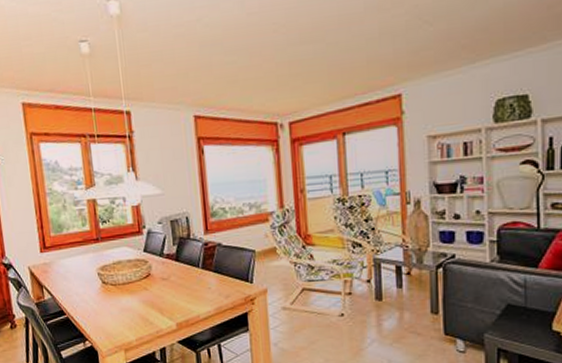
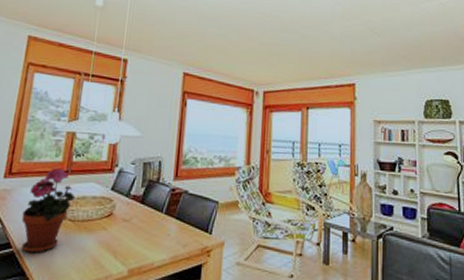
potted plant: none [66,236,112,318] -> present [21,168,76,253]

